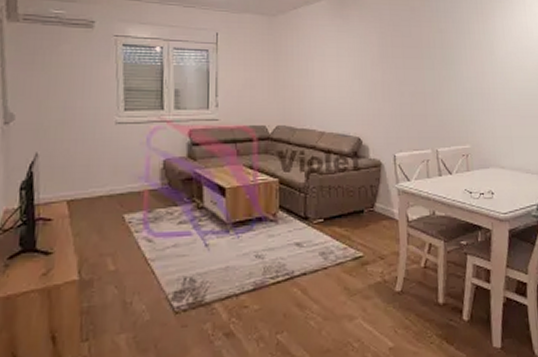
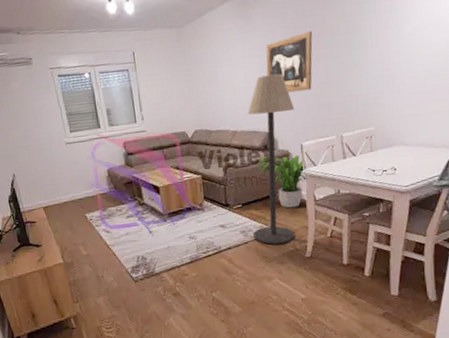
floor lamp: none [335,77,388,272] -> present [247,73,295,245]
potted plant: none [345,165,400,228] -> present [257,156,307,208]
wall art: none [361,40,409,99] -> present [266,31,313,93]

